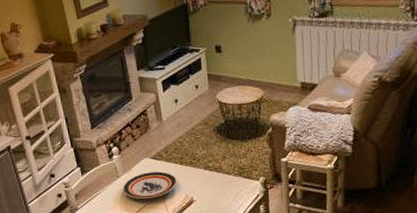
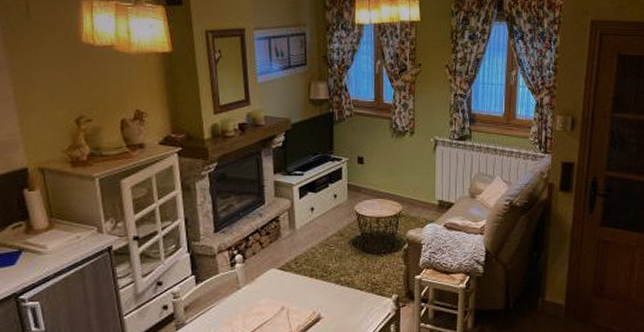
plate: present [122,171,177,199] -> none [242,284,305,314]

